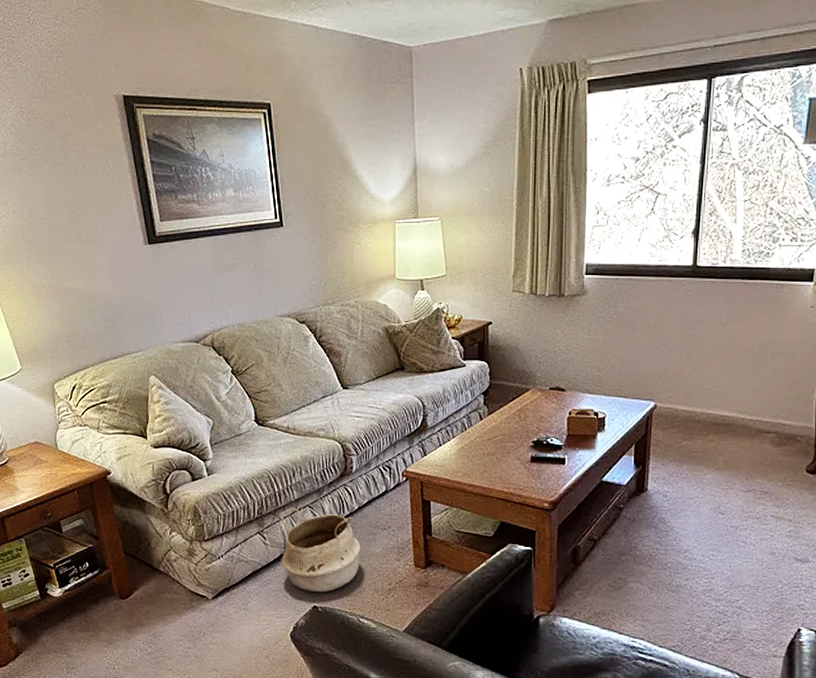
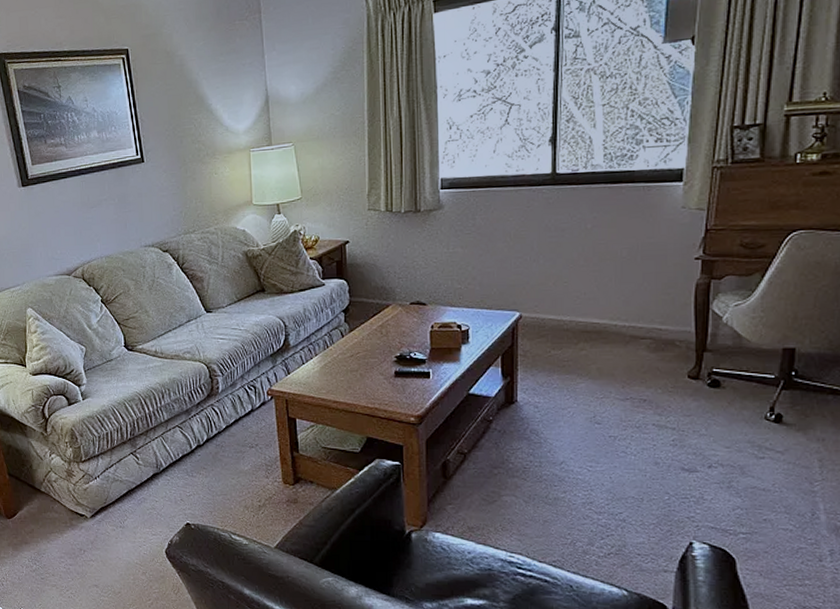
woven basket: present [281,508,361,593] -> none [152,429,230,510]

